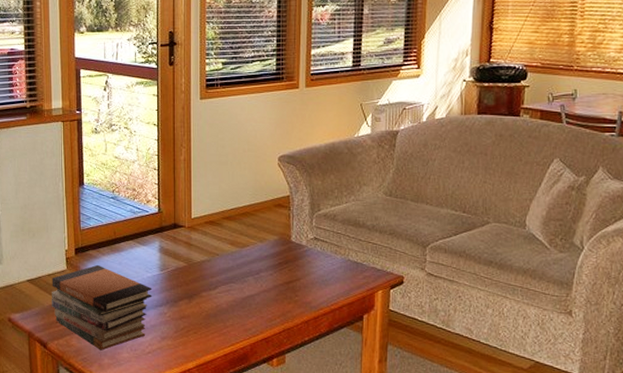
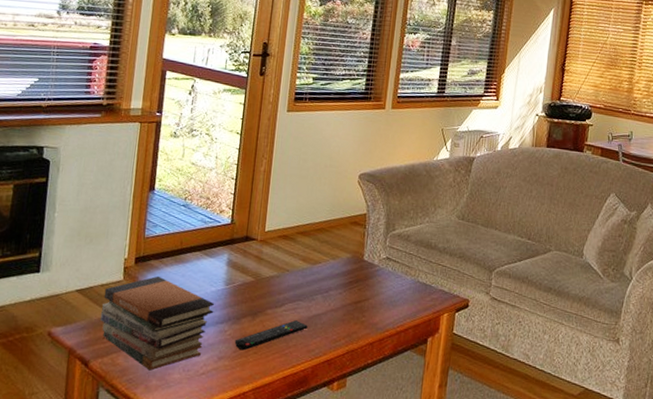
remote control: none [175,301,243,331] -> present [234,320,308,351]

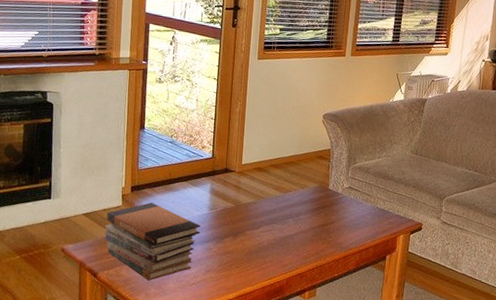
remote control: present [234,320,308,351] -> none [219,240,282,265]

